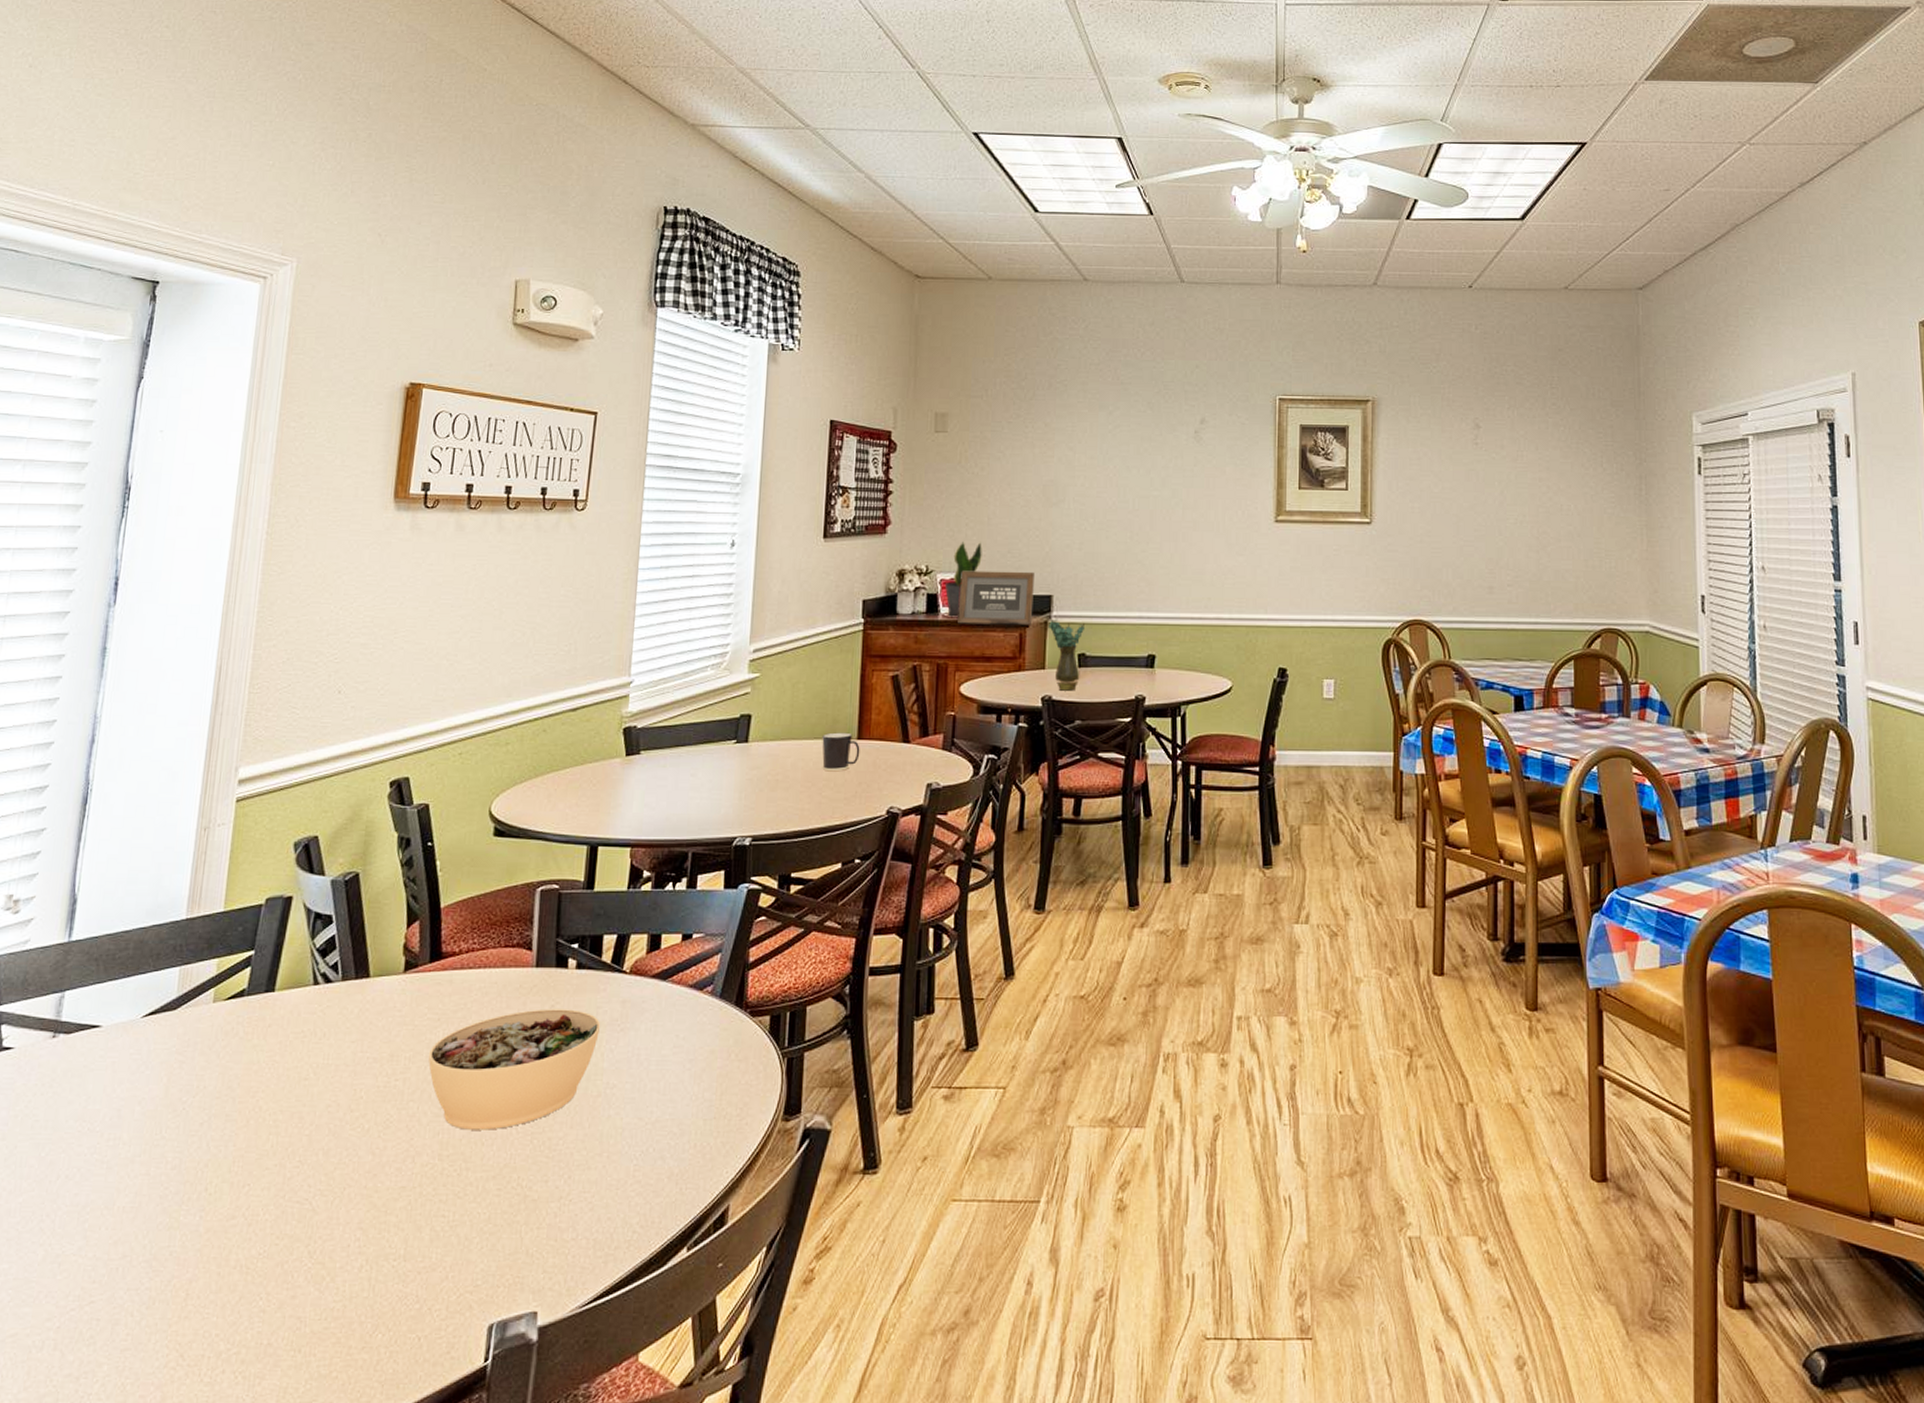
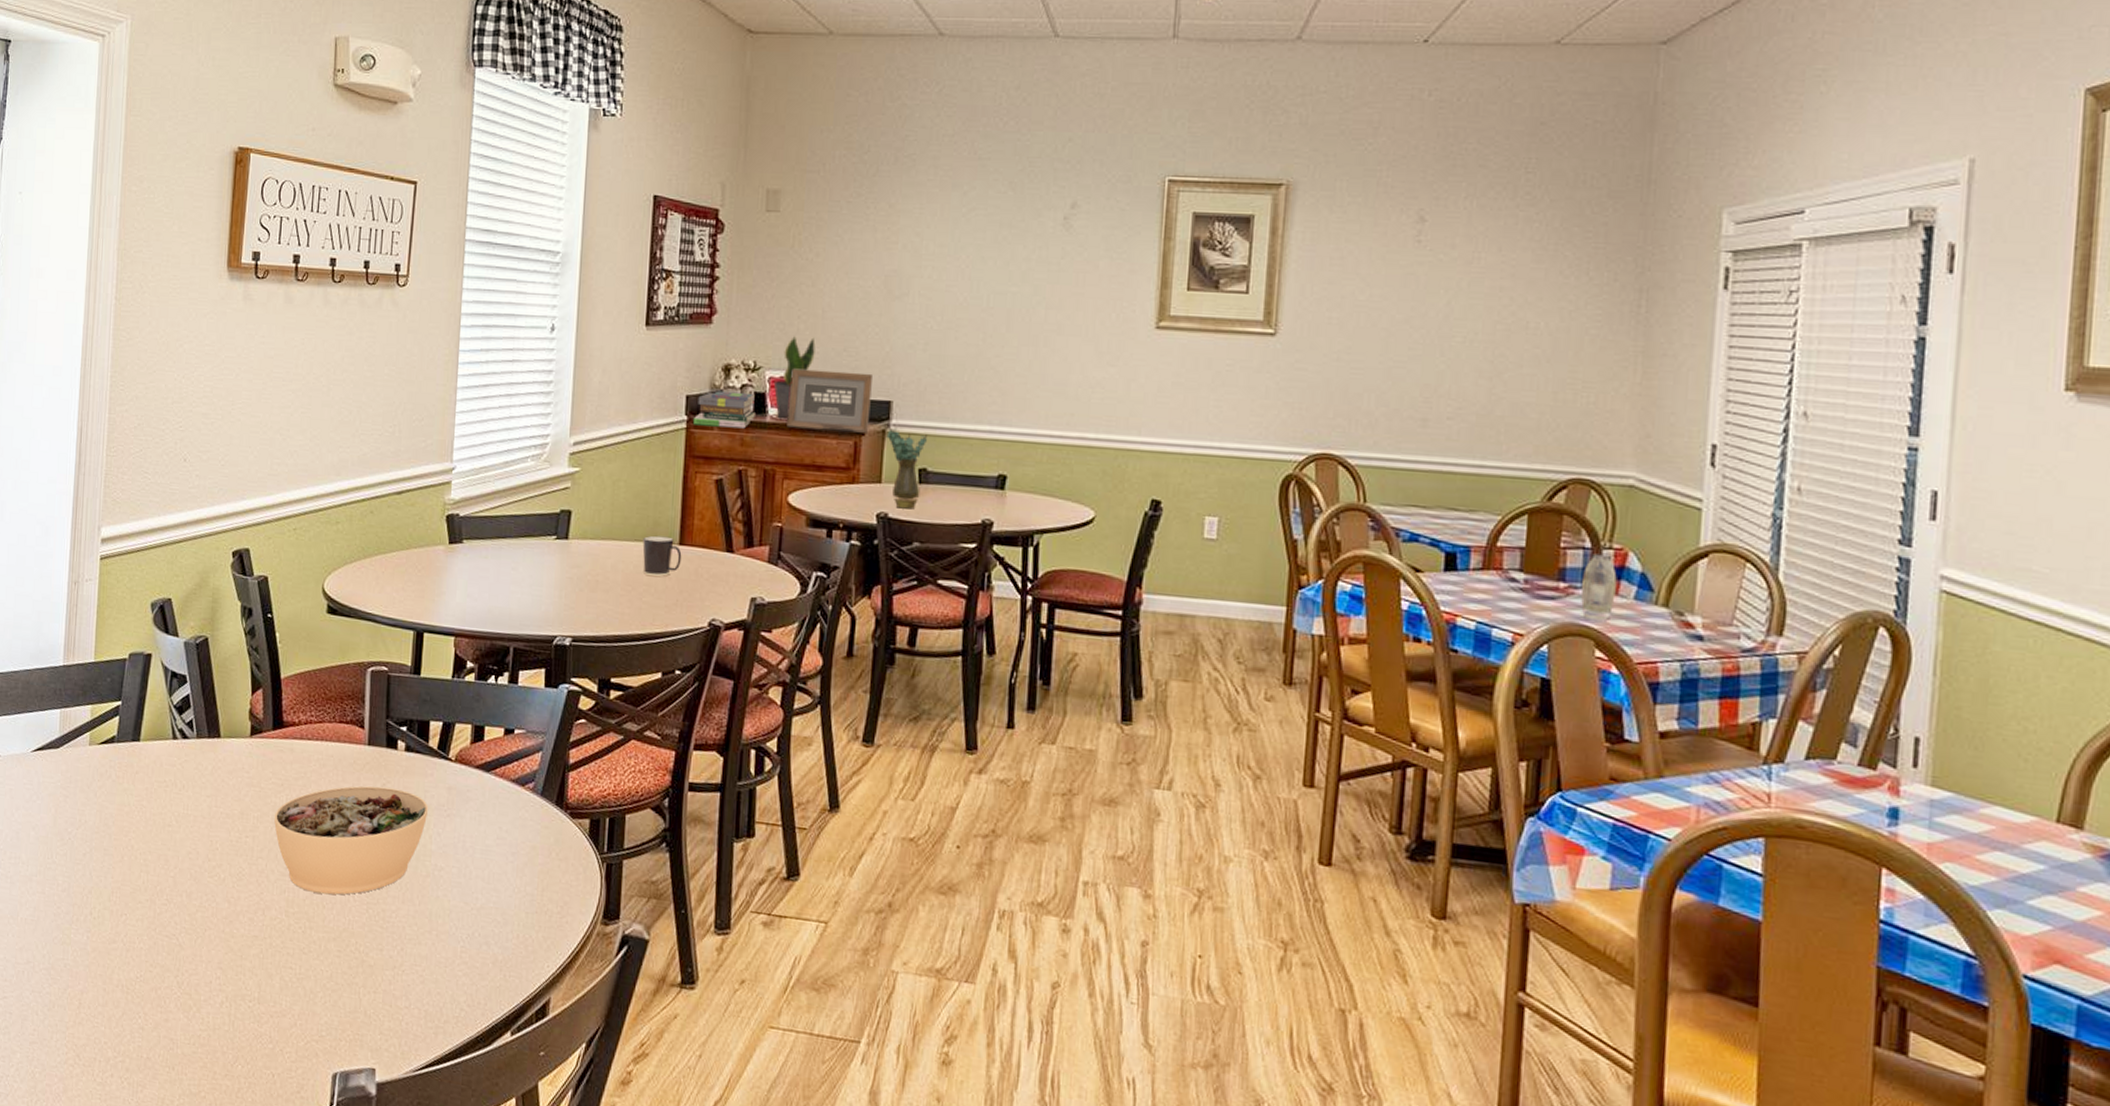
books: none [869,594,928,627] -> present [692,391,755,429]
vase: none [1617,688,1644,745] -> present [1580,553,1617,623]

